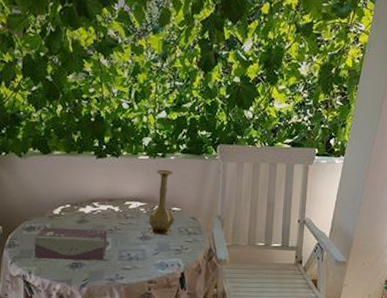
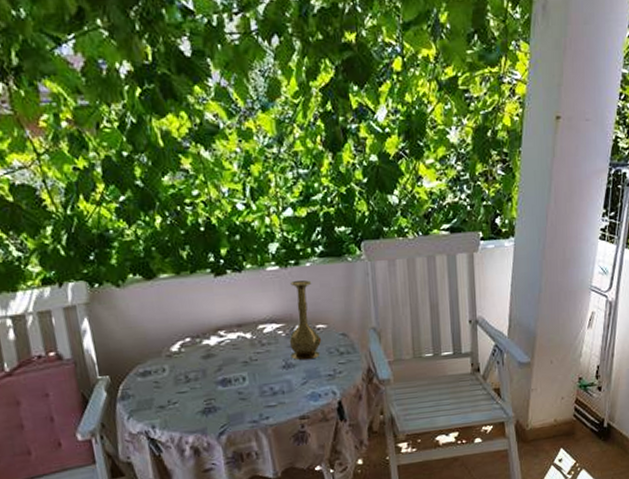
tissue box: present [35,227,108,262] -> none [153,363,243,410]

